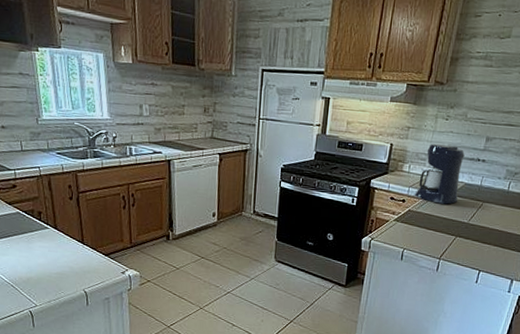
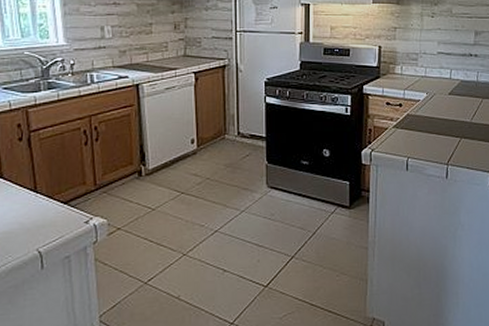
coffee maker: present [414,144,465,205] -> none [410,43,456,105]

